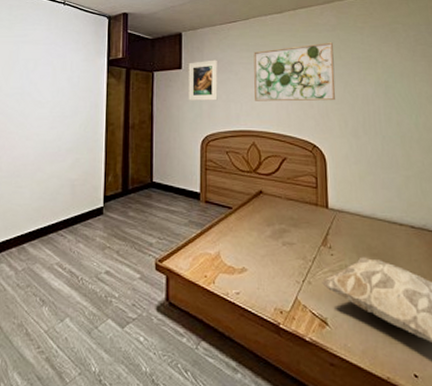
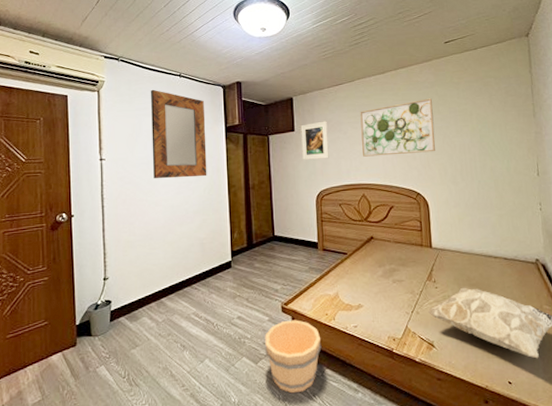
home mirror: none [27,16,87,112] -> present [150,89,207,179]
bucket: none [134,280,198,367] -> present [265,320,322,394]

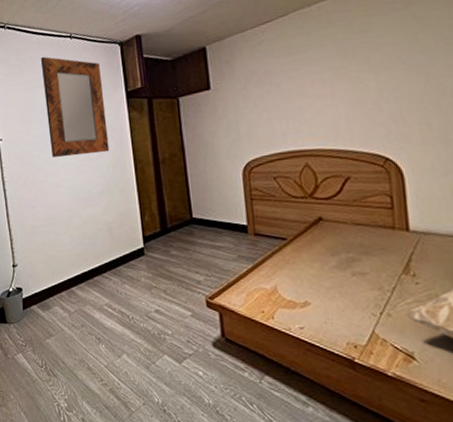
bucket: present [265,320,322,394] -> none [188,316,259,400]
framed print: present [301,121,329,160] -> none [218,72,258,125]
wall art: present [360,98,435,157] -> none [297,24,413,115]

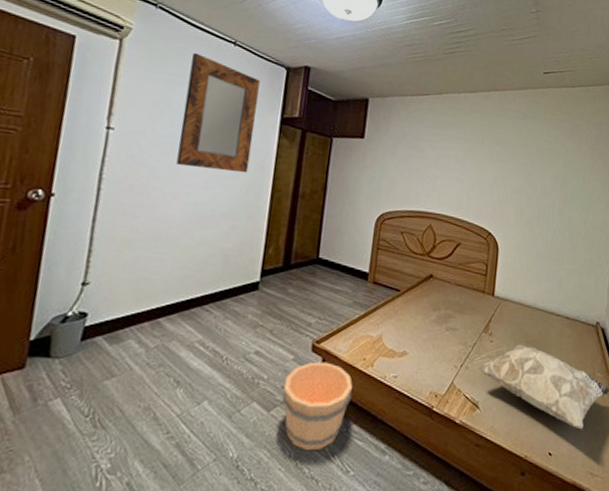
bucket: none [188,316,259,400] -> present [282,362,353,451]

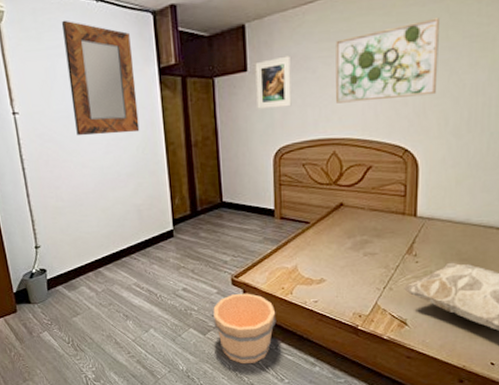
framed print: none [368,132,404,177] -> present [255,55,292,109]
wall art: none [437,129,521,190] -> present [336,18,439,103]

